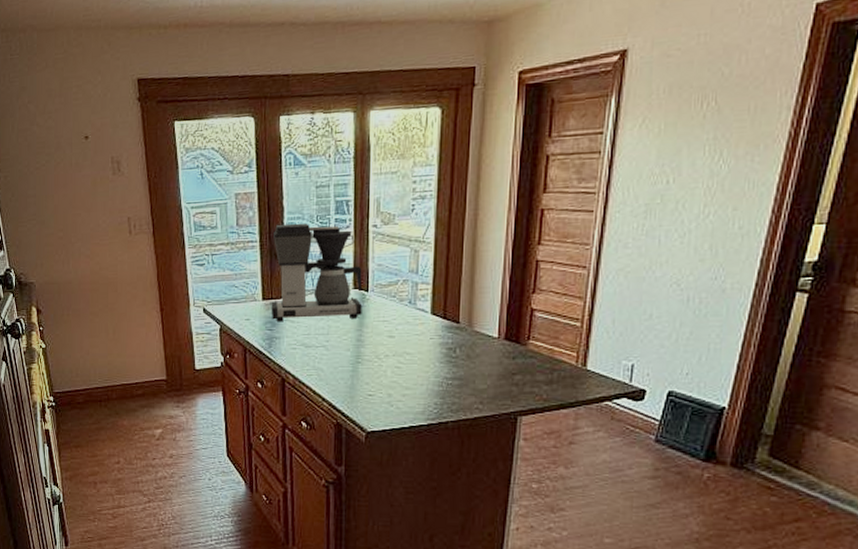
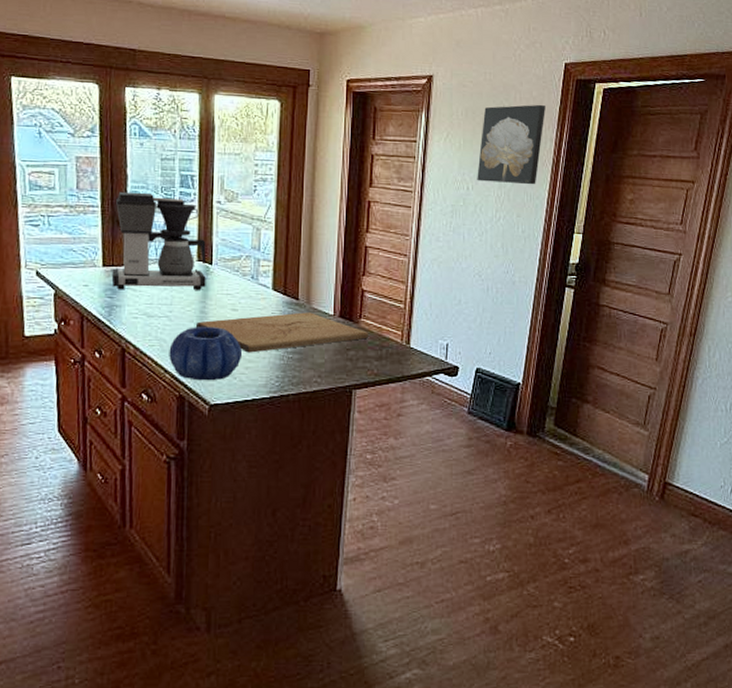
decorative bowl: none [326,354,398,409] -> present [169,326,242,381]
cutting board: none [353,336,537,380] -> present [196,312,368,353]
wall art: none [680,63,783,172] -> present [477,104,545,185]

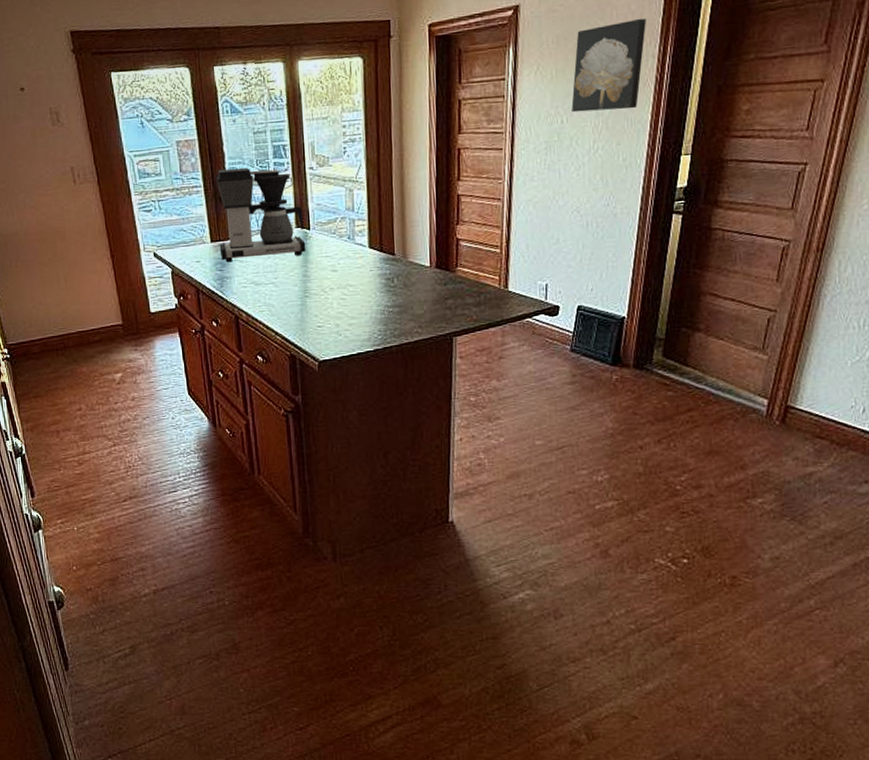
decorative bowl: present [169,326,242,381] -> none [277,288,345,340]
cutting board: present [196,312,368,353] -> none [300,266,465,310]

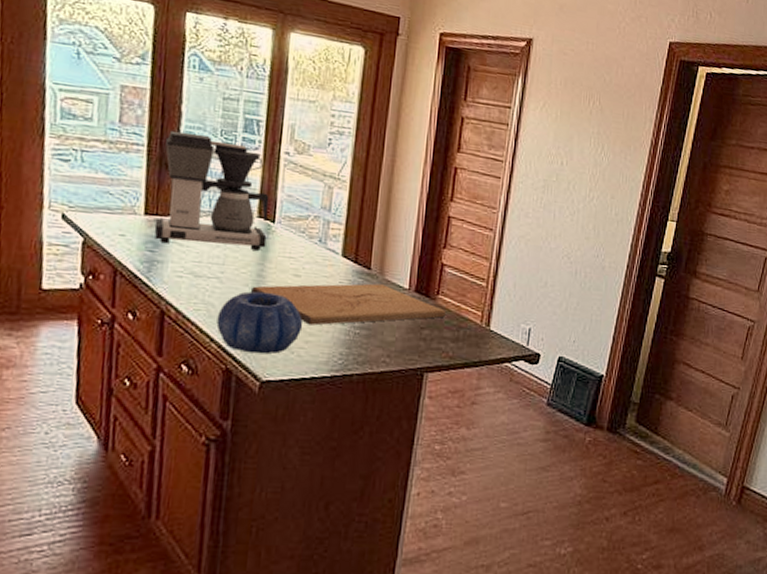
decorative bowl: none [277,288,345,340] -> present [216,291,302,355]
cutting board: none [300,266,465,310] -> present [251,283,445,326]
wall art: present [571,18,646,113] -> none [572,79,647,166]

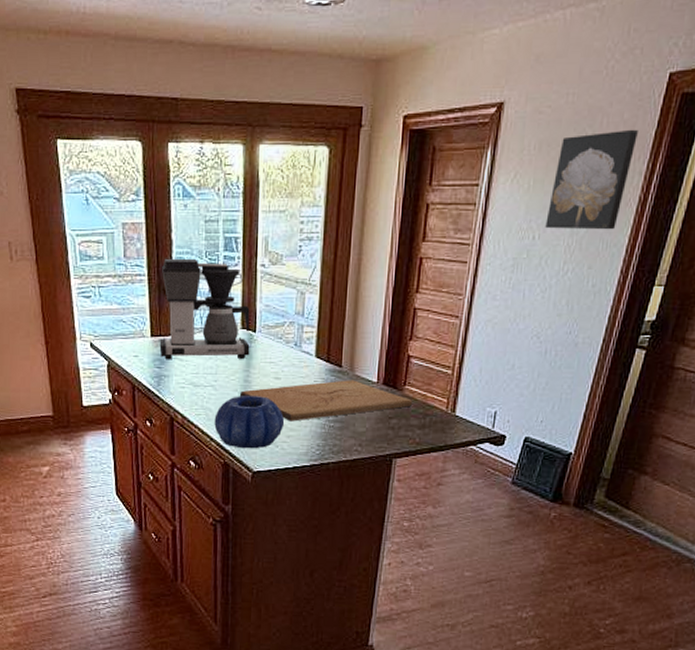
wall art: none [572,79,647,166] -> present [545,129,638,230]

